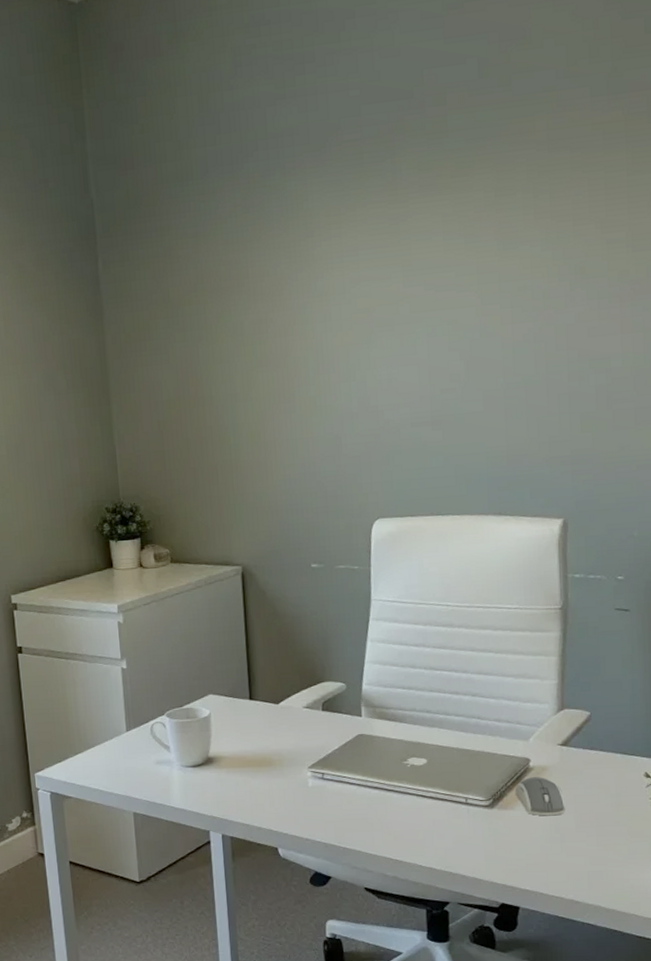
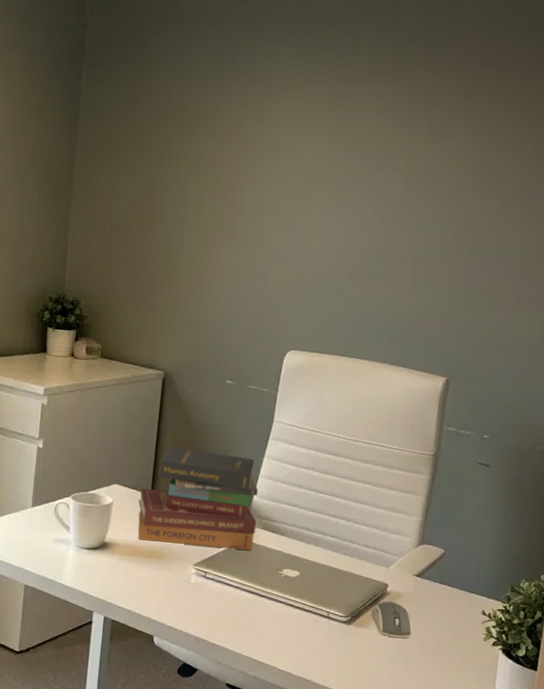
books: none [236,644,371,750] -> present [138,447,259,551]

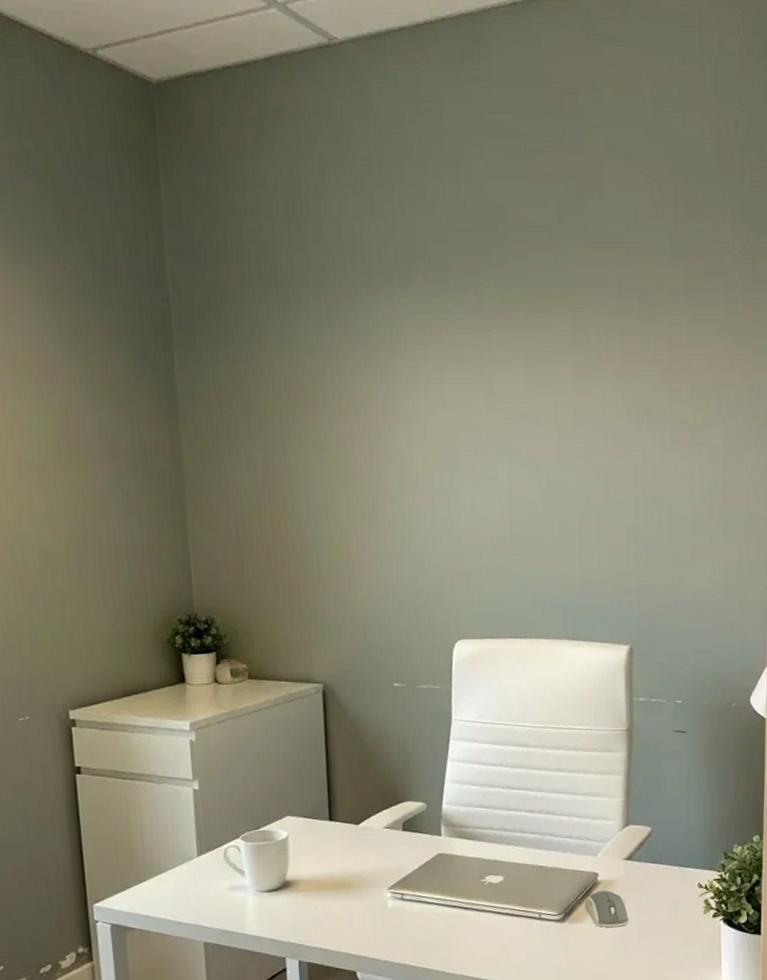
books: present [138,447,259,551] -> none [315,764,450,872]

